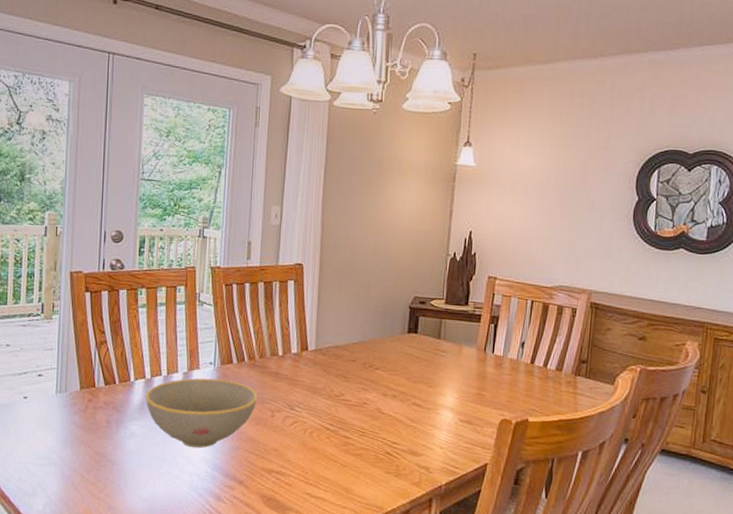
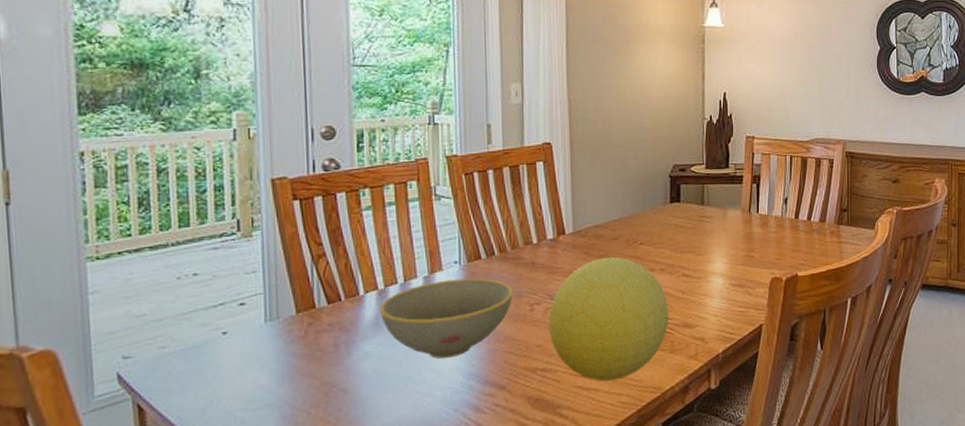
decorative ball: none [285,376,397,494] -> present [548,256,669,382]

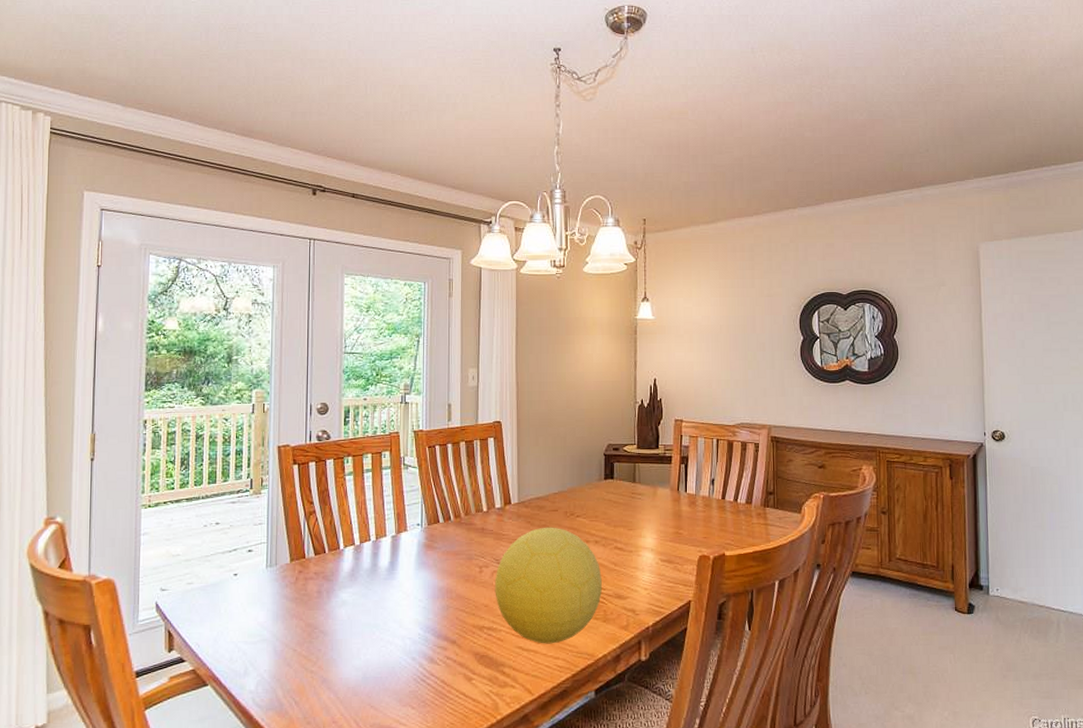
bowl: present [379,278,513,359] -> none [355,539,465,611]

